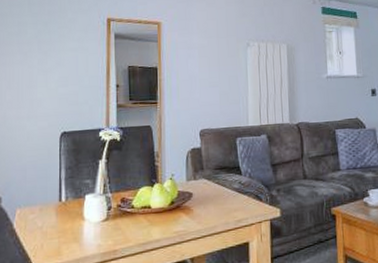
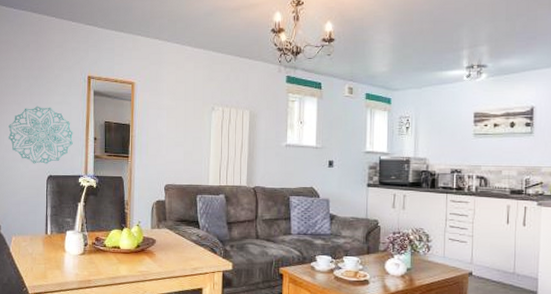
wall decoration: none [12,54,91,120] -> present [8,106,73,164]

